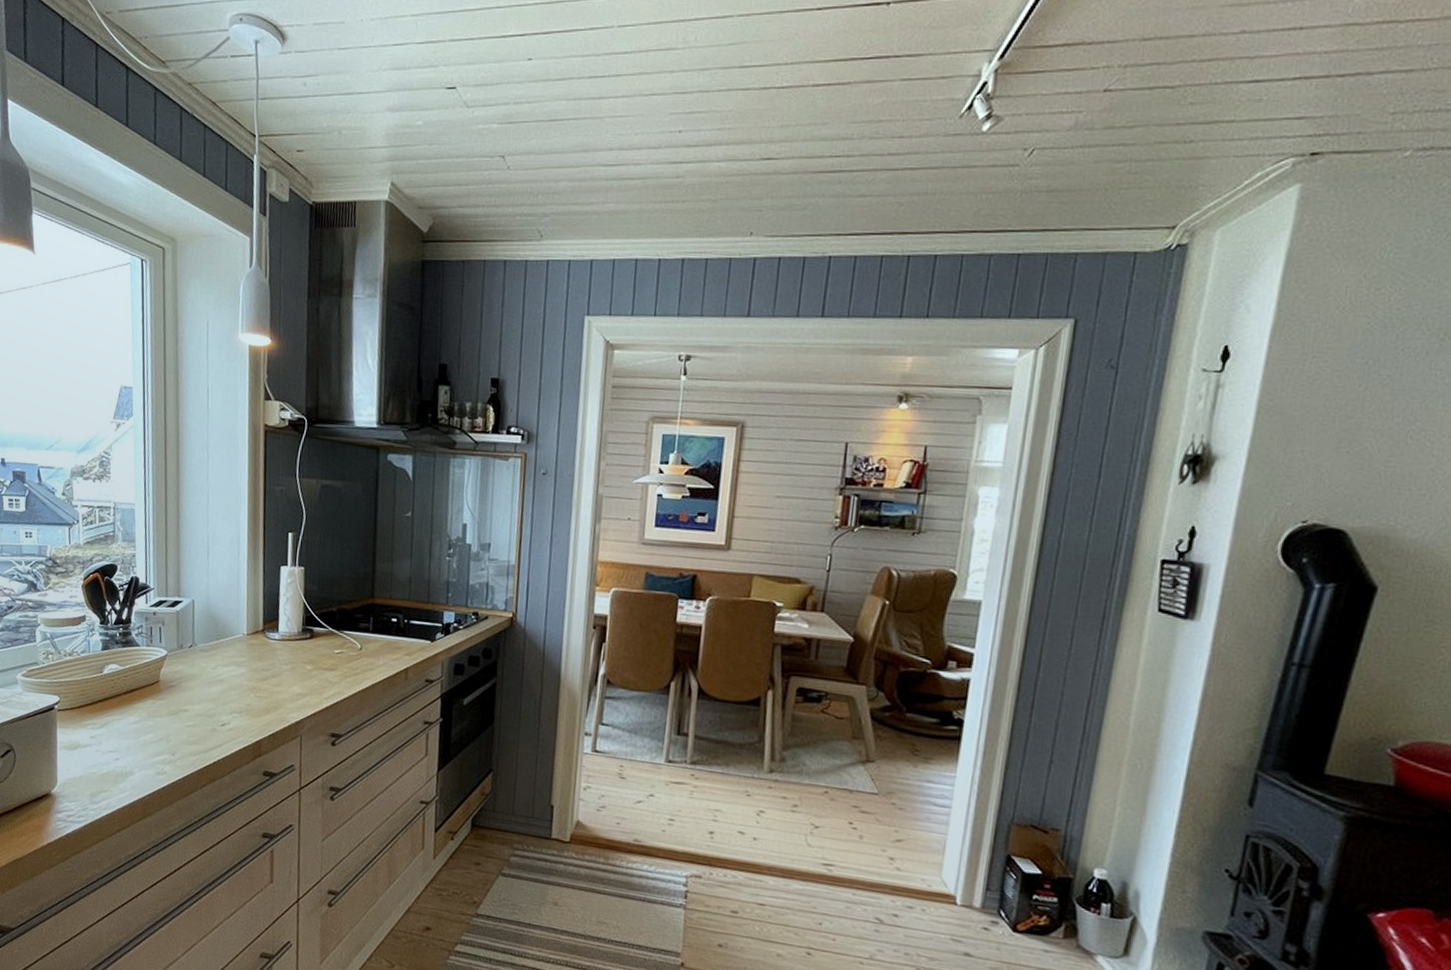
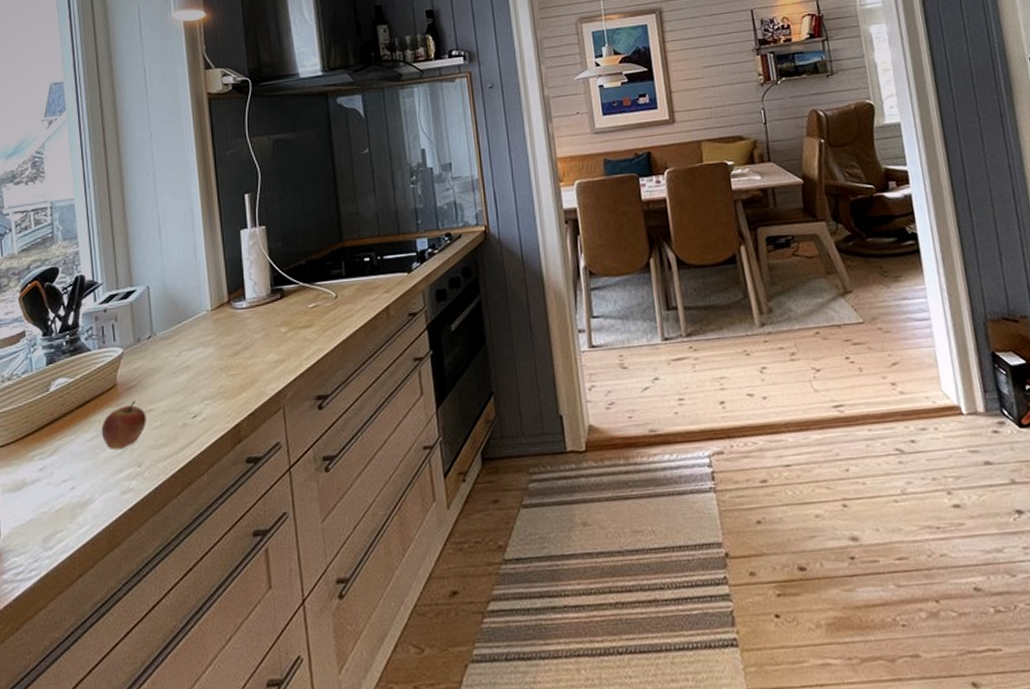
fruit: none [143,698,182,738] -> present [101,400,146,451]

